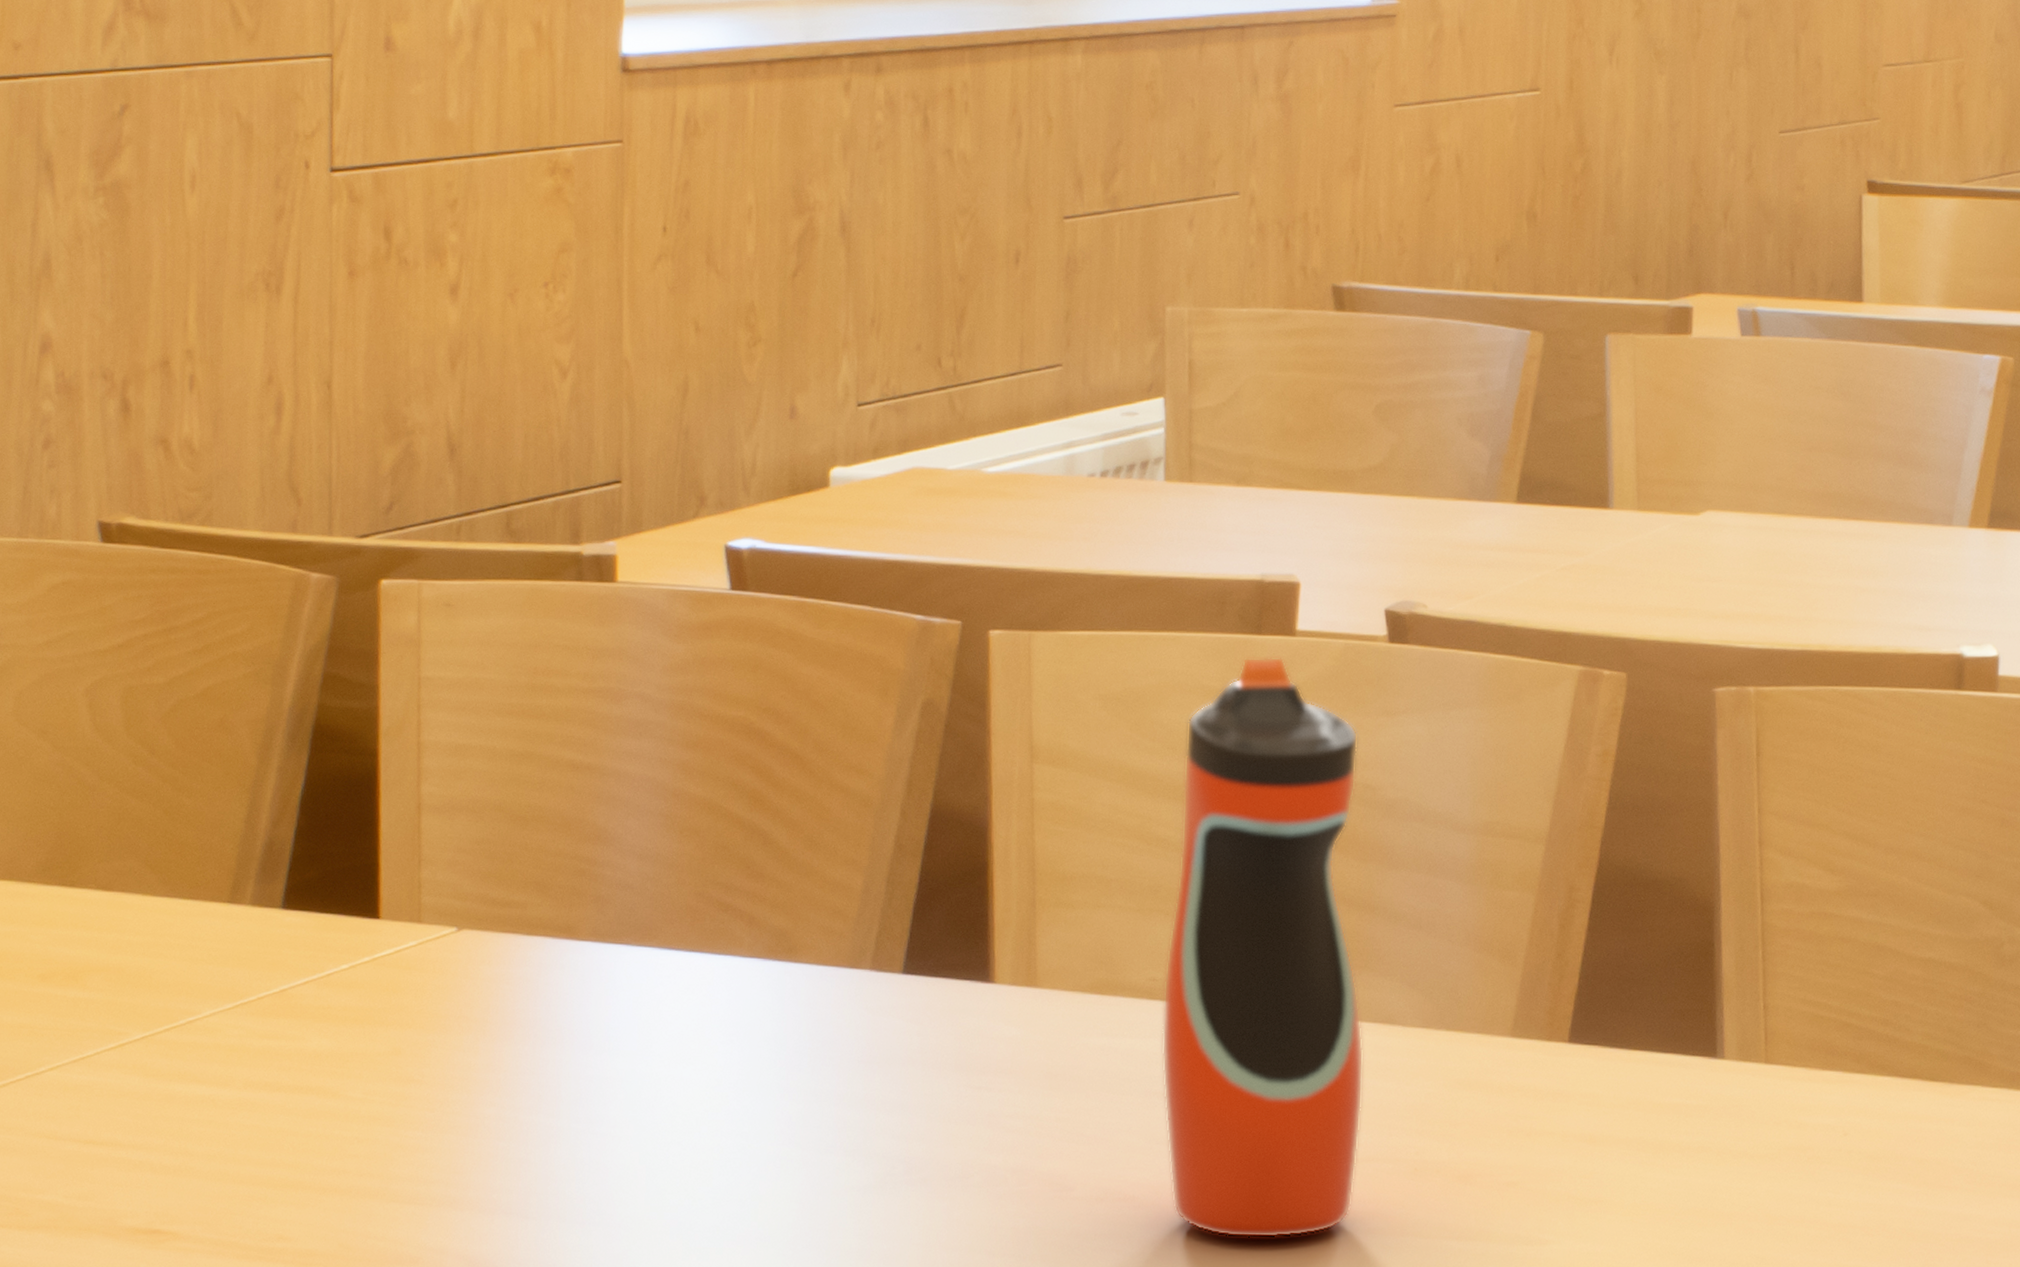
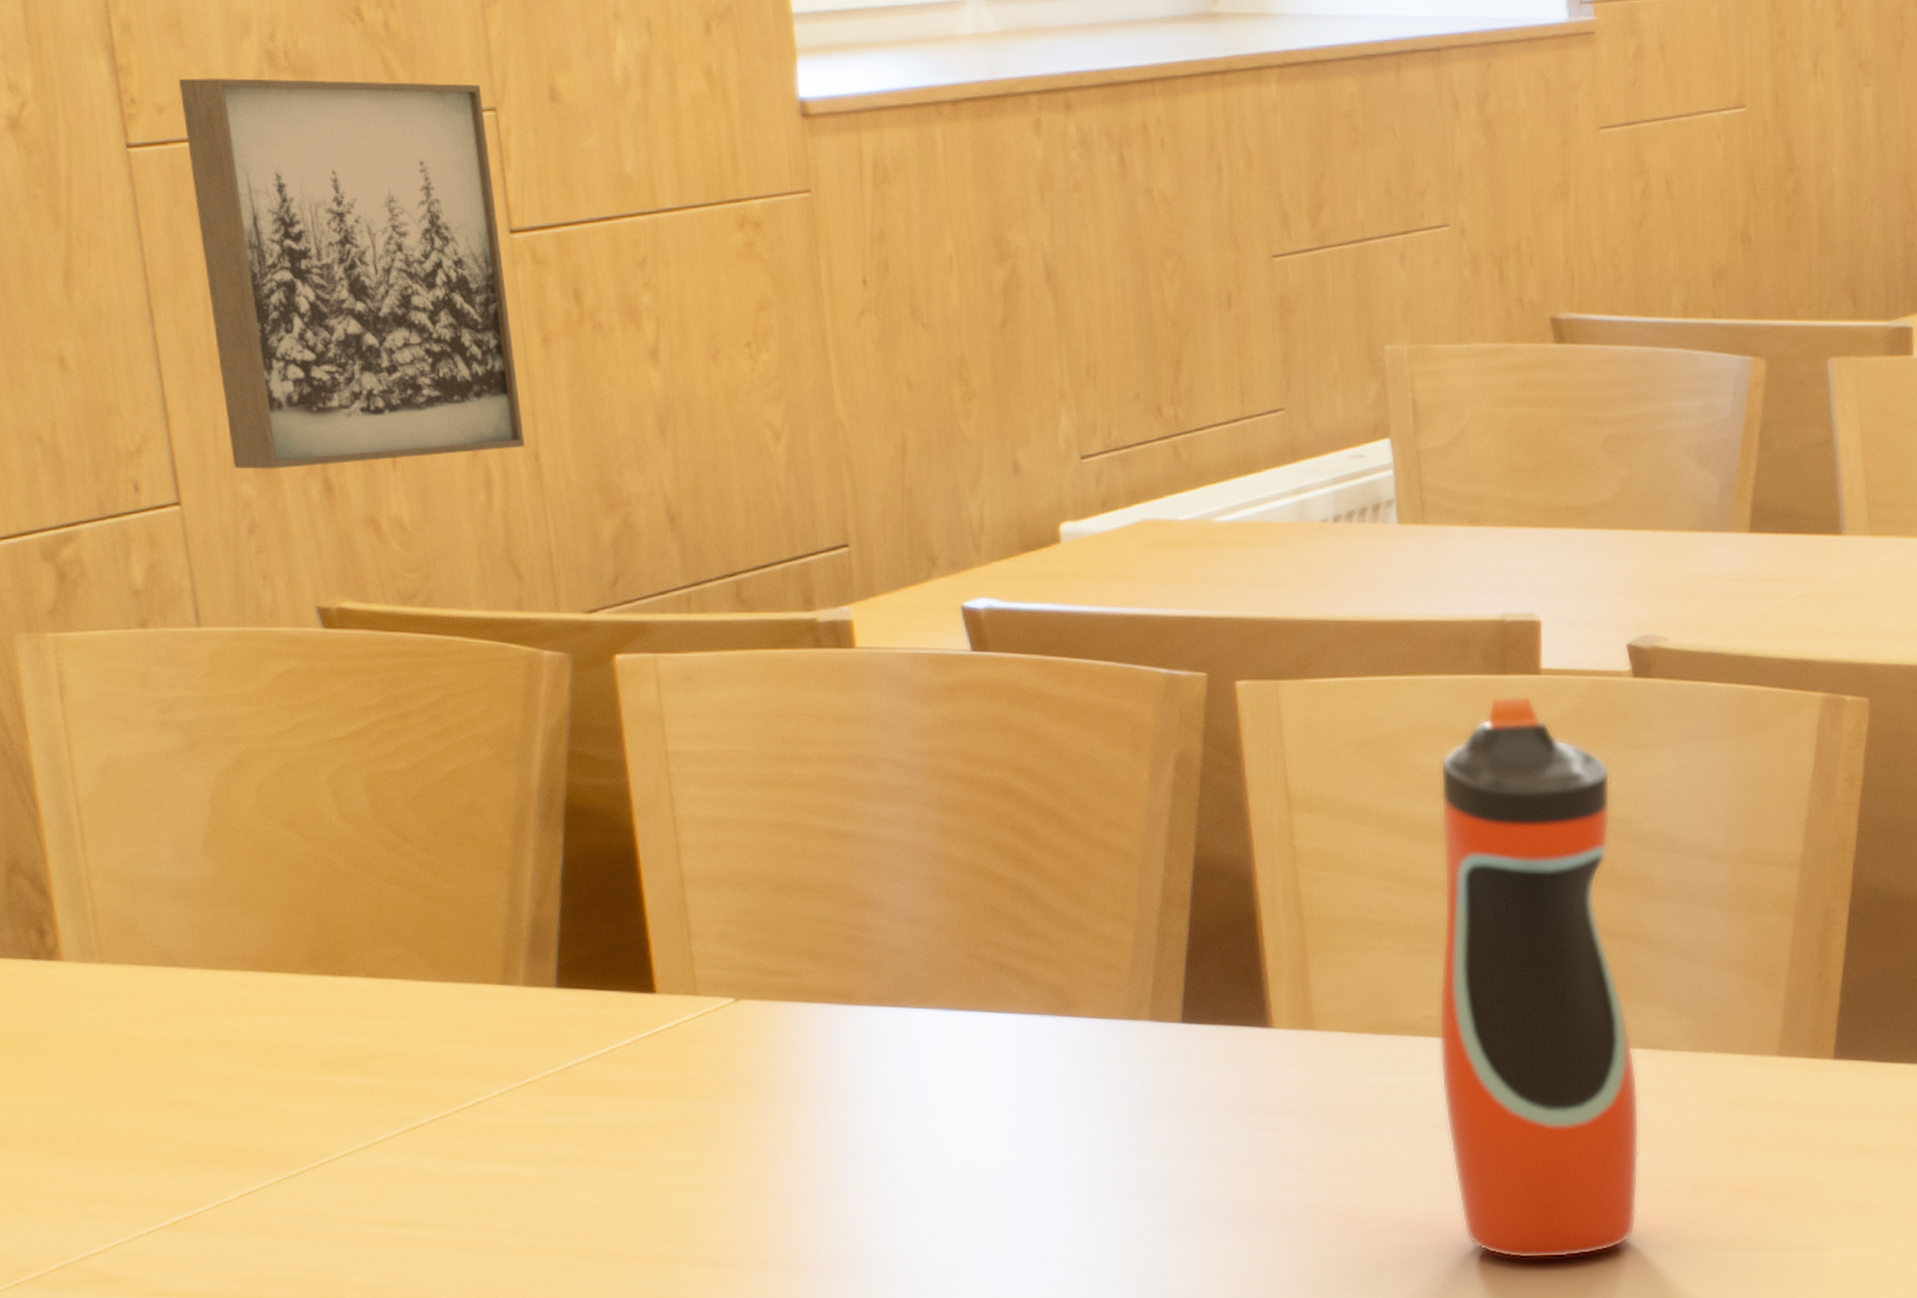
wall art: none [37,18,321,388] -> present [179,78,525,470]

